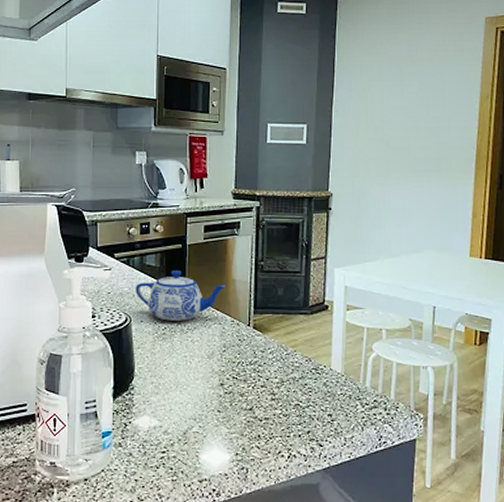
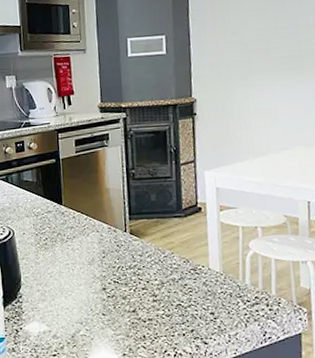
teapot: present [136,270,227,321] -> none [16,184,101,232]

